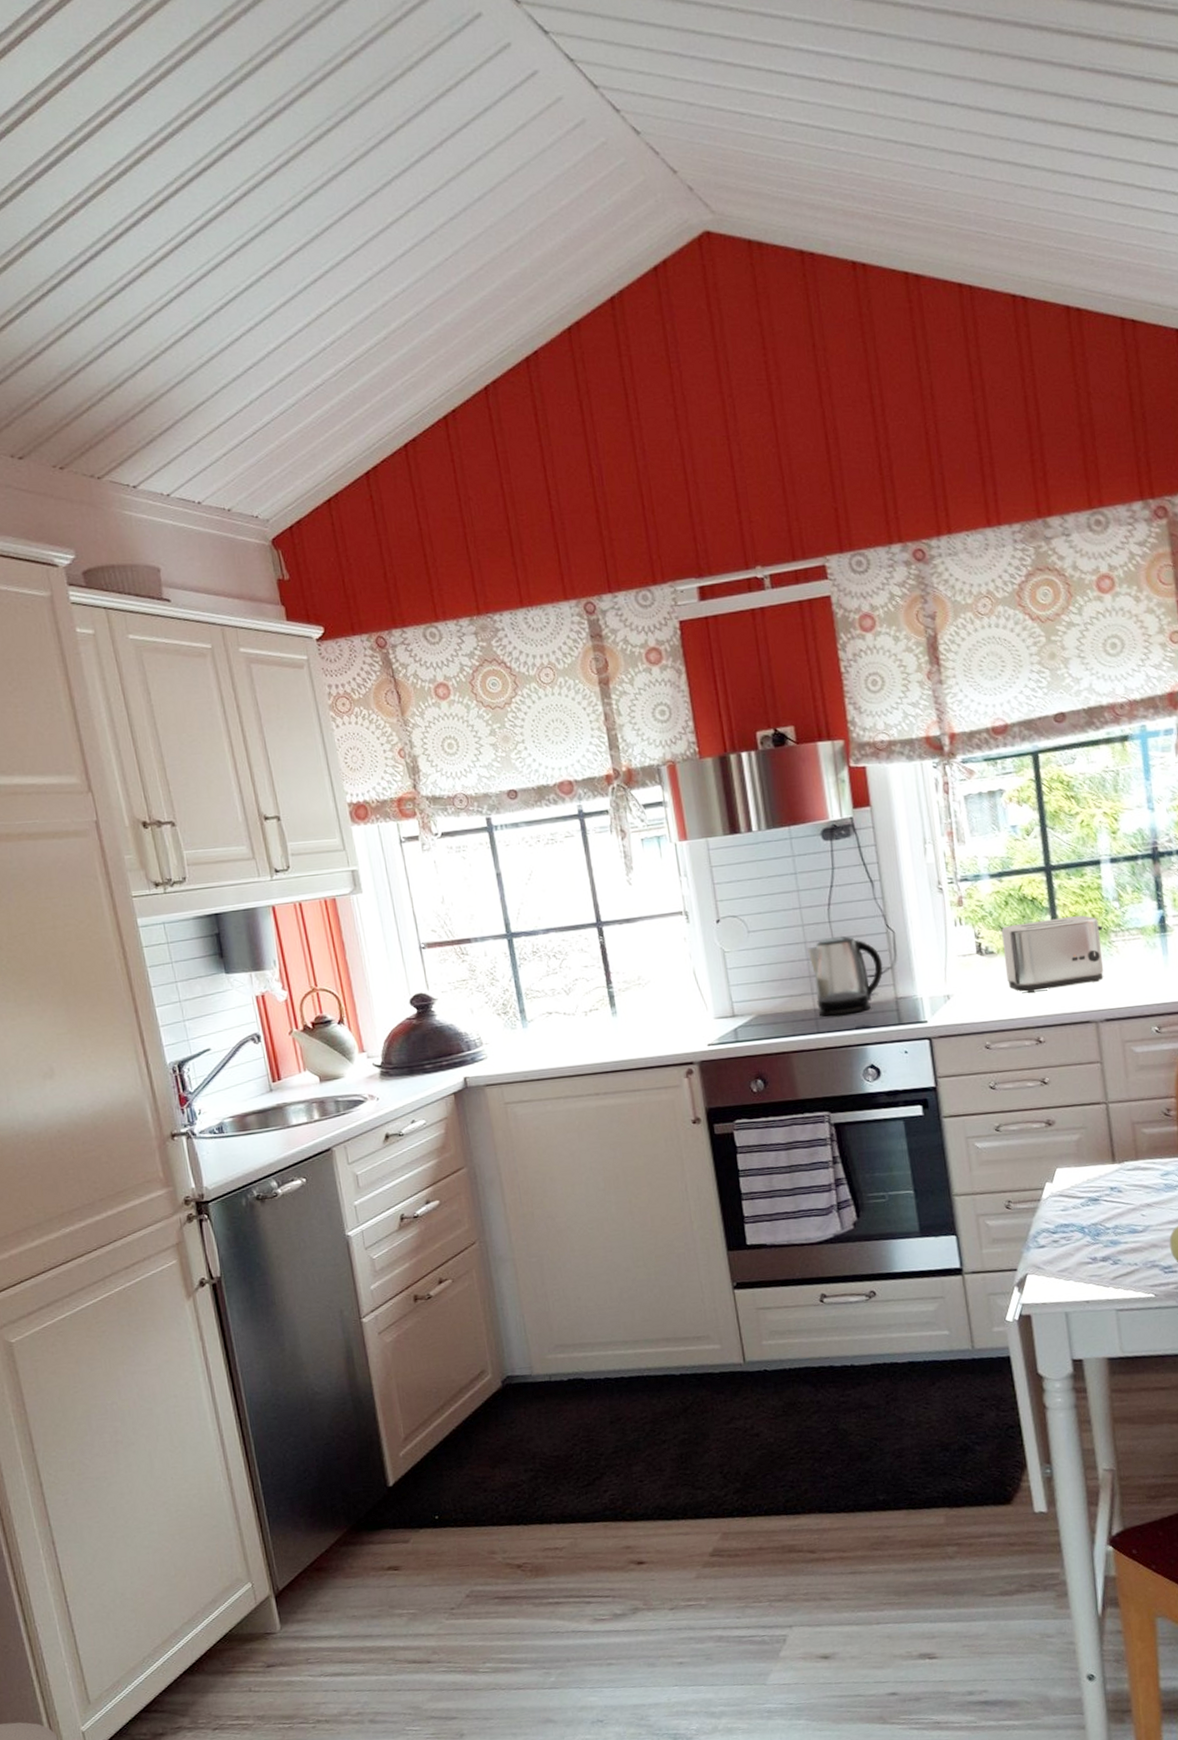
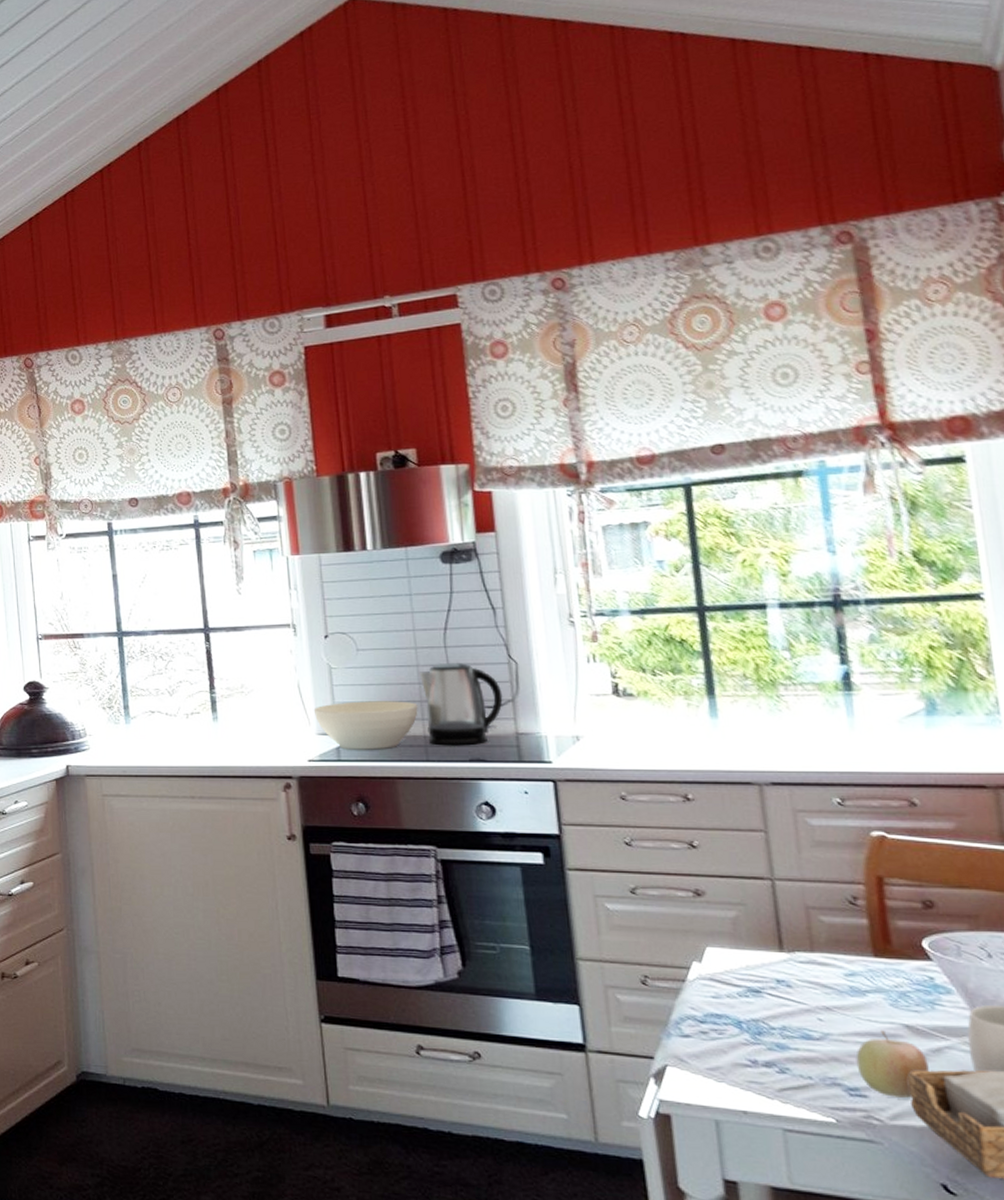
bowl: none [710,978,808,1031] -> present [313,701,418,751]
toaster: present [1001,915,1104,993] -> none [643,663,770,743]

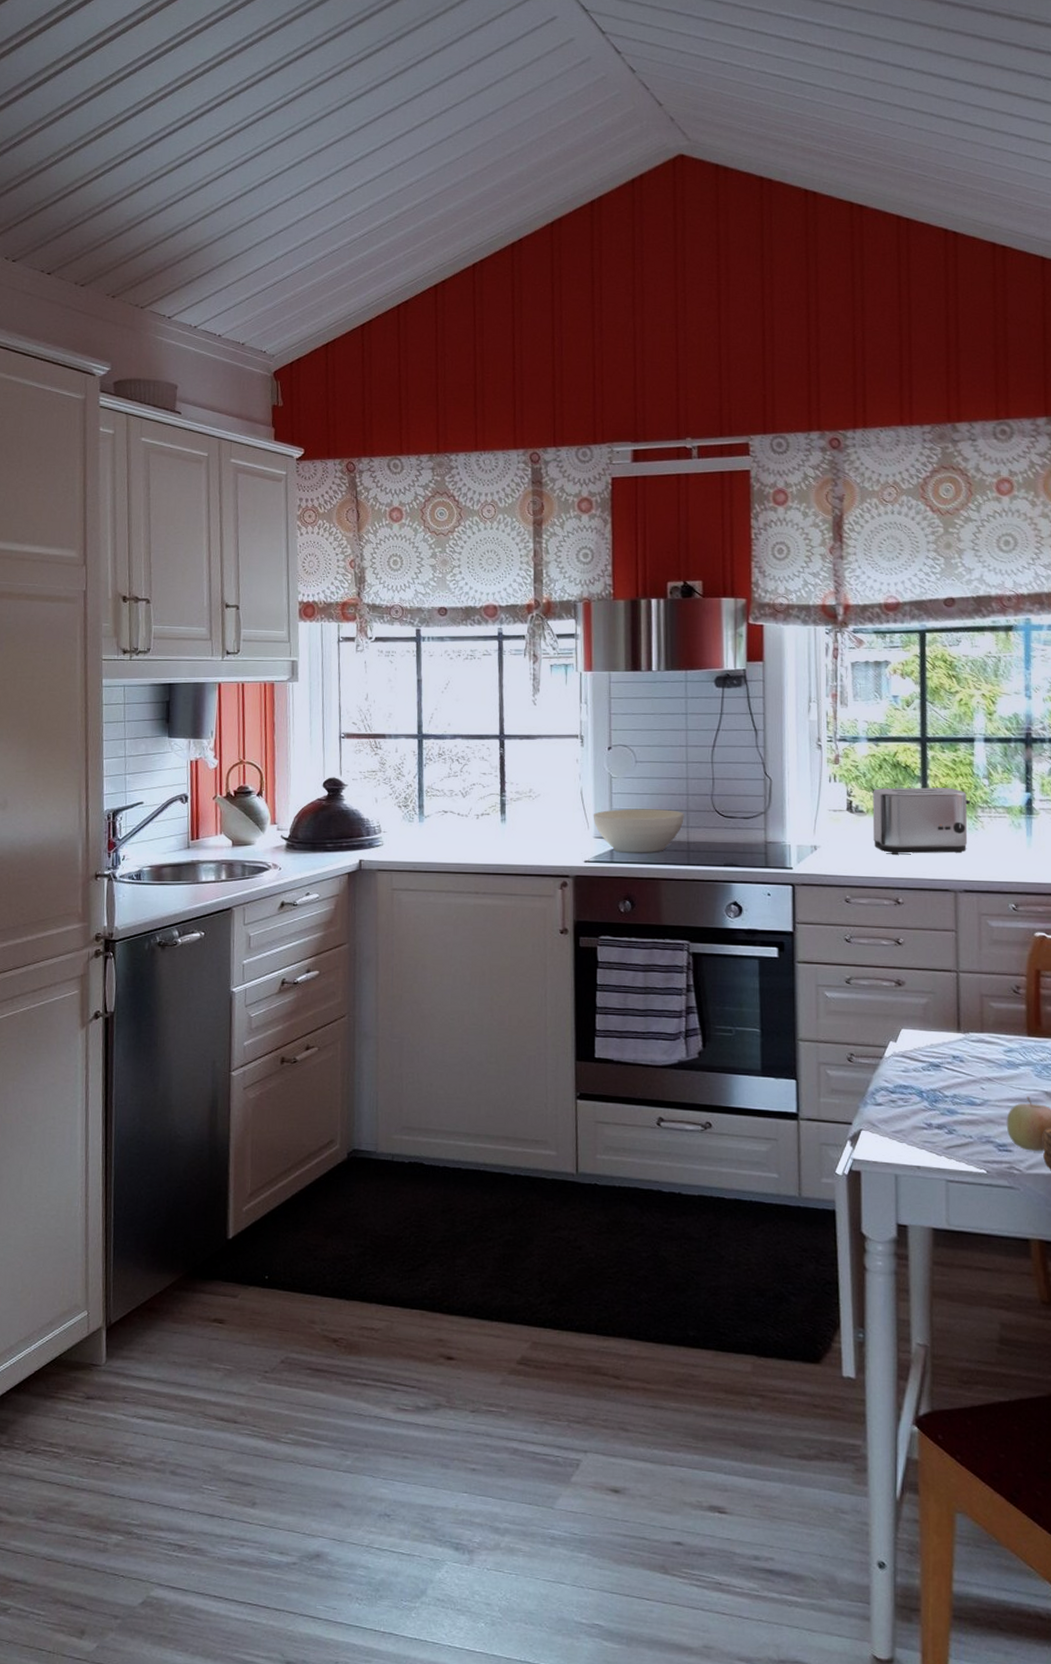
kettle: present [420,662,503,746] -> none [688,776,757,852]
toaster: none [643,663,770,743] -> present [872,787,970,854]

